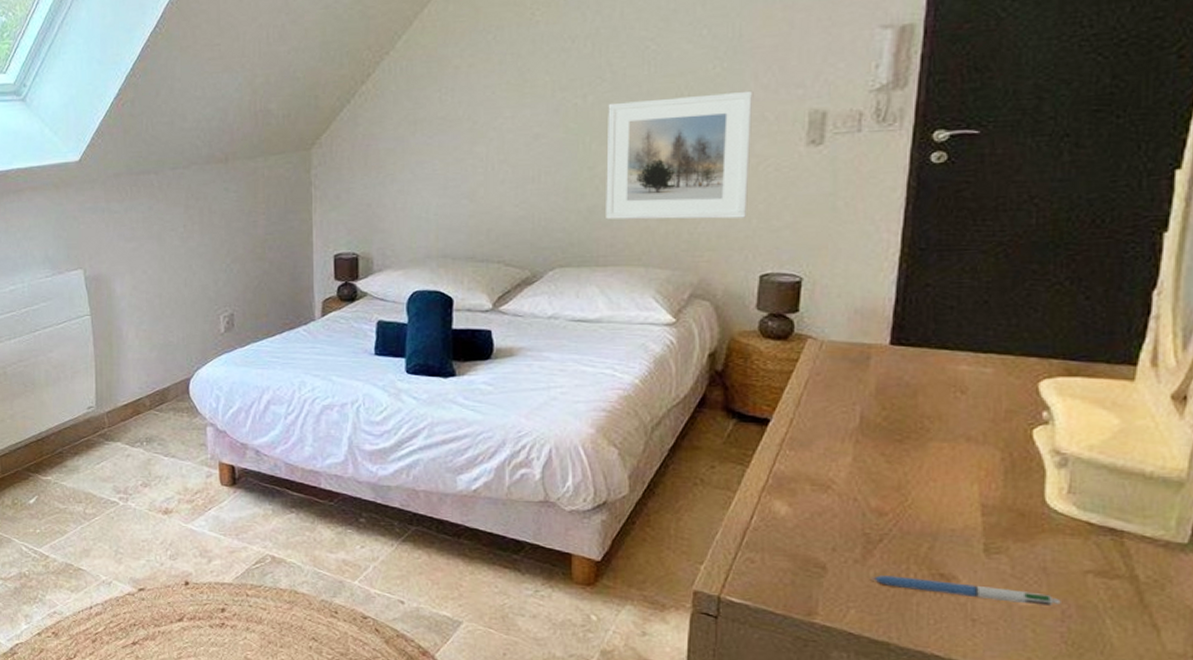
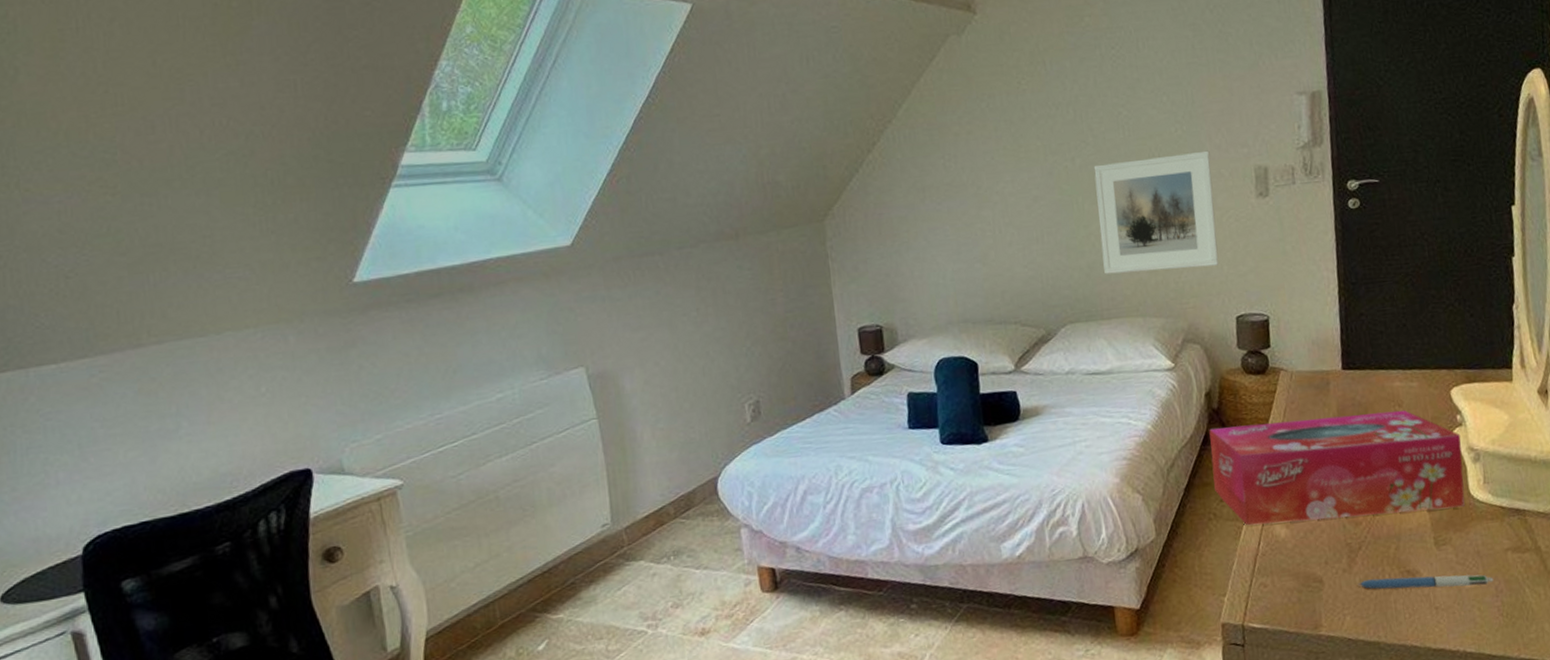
tissue box: none [704,391,1044,515] -> present [1209,410,1465,526]

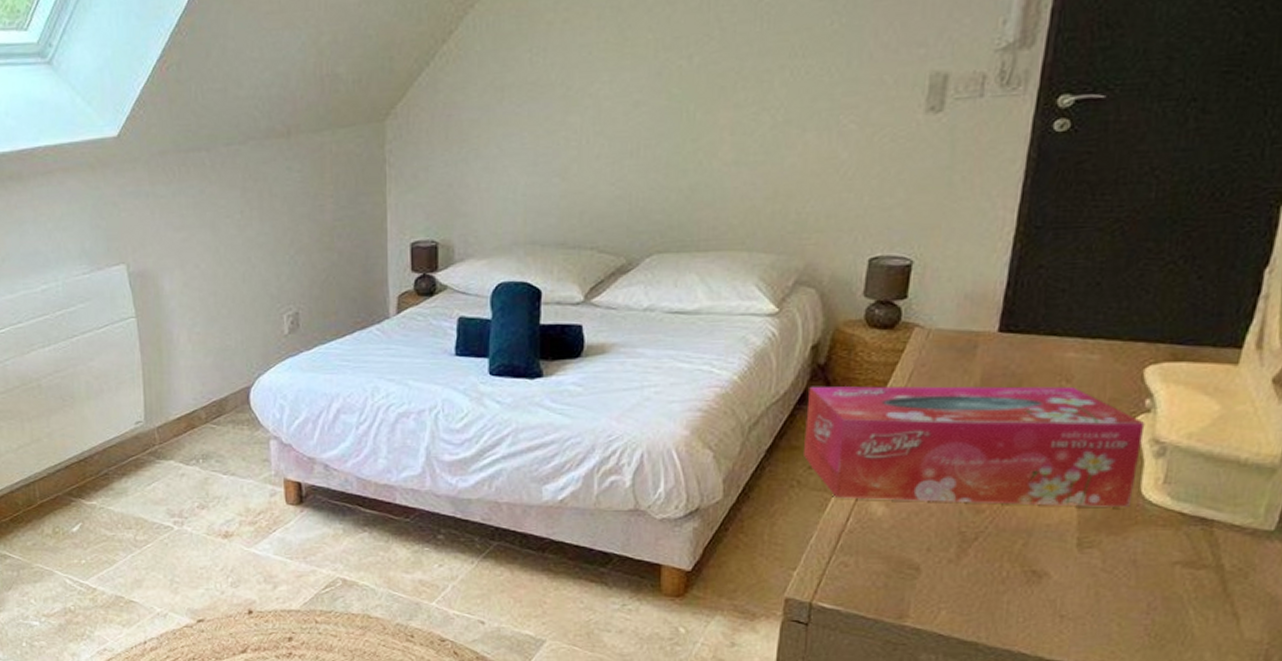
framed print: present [1093,150,1219,275] -> none [709,50,873,199]
pen: present [1358,574,1494,590] -> none [964,575,1148,598]

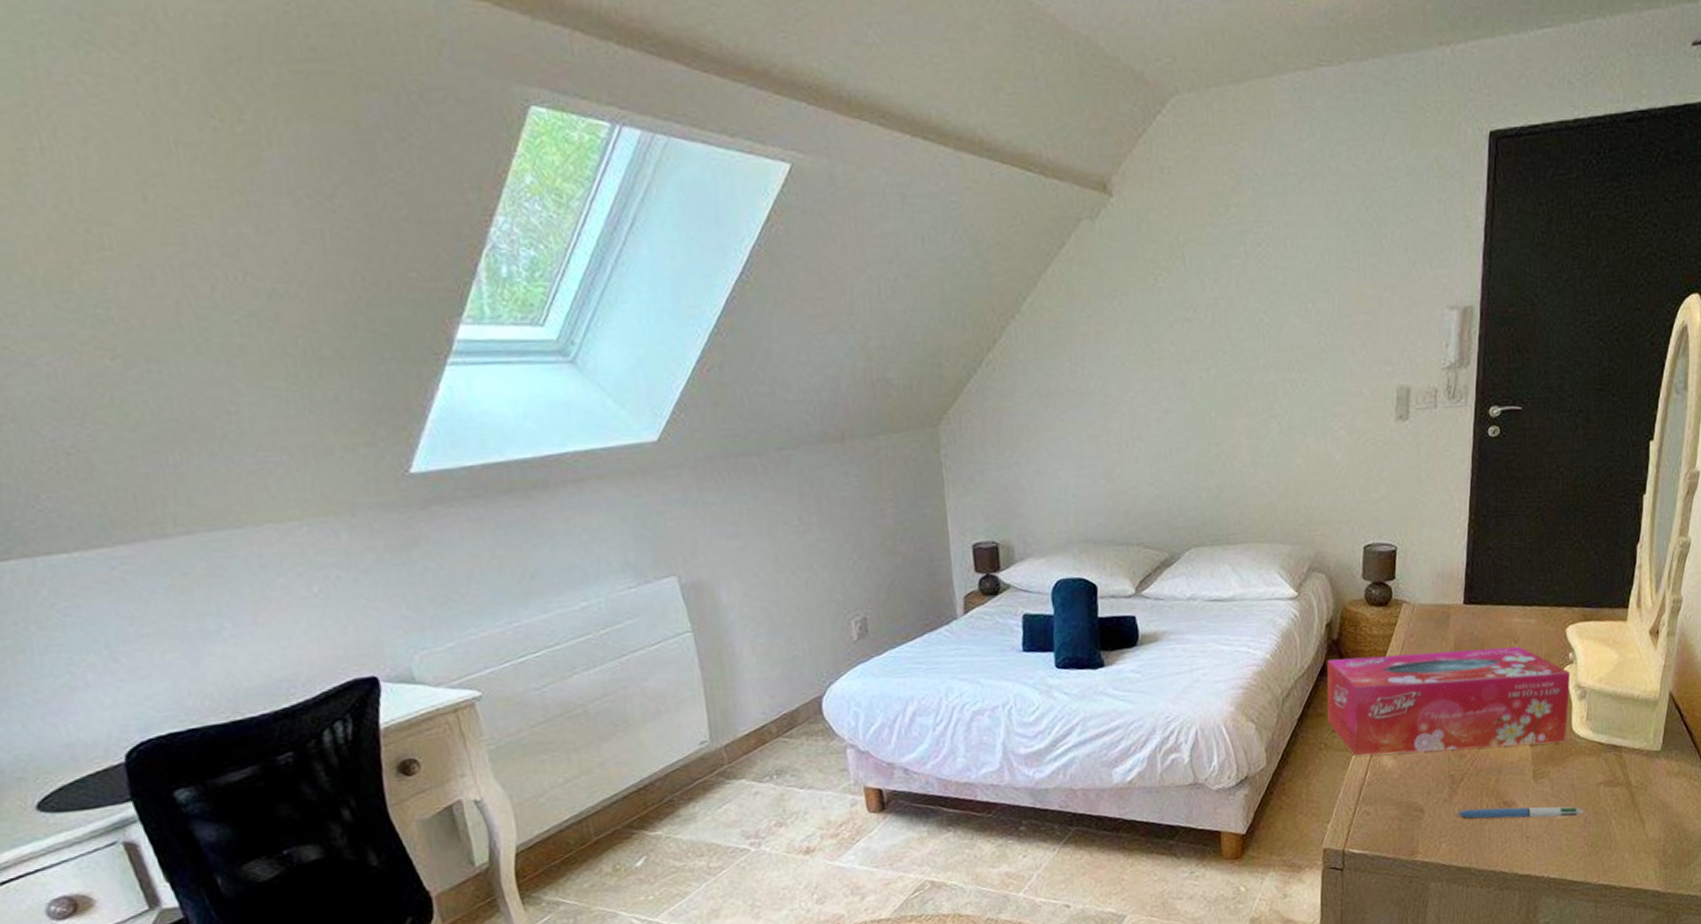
pen: none [964,575,1148,598] -> present [1456,806,1584,819]

